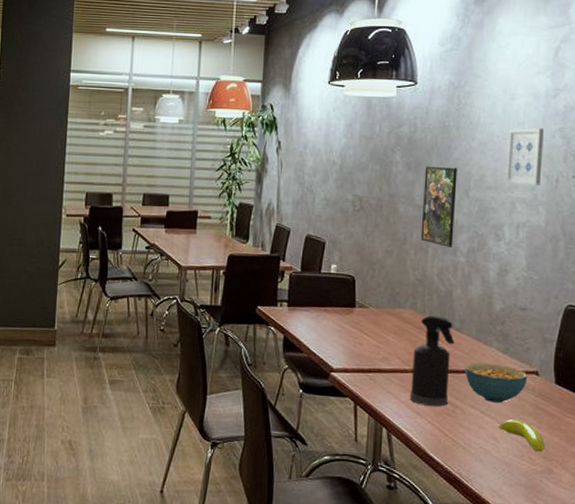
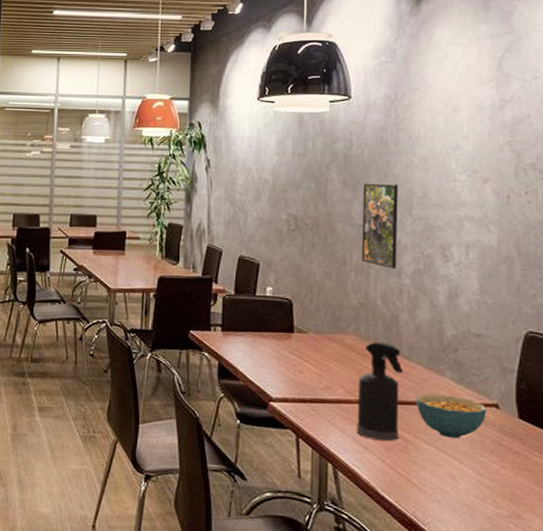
banana: present [498,419,545,452] -> none [456,457,510,494]
wall art: present [506,128,544,186] -> none [451,142,491,203]

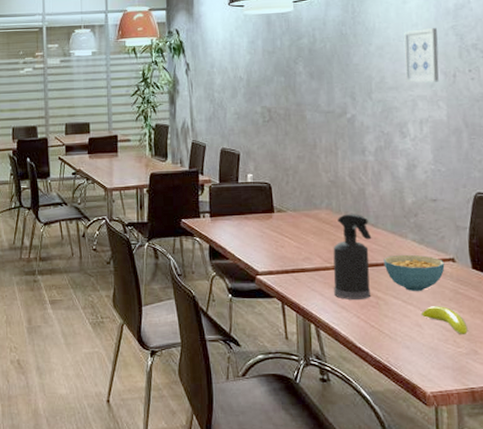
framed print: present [361,183,398,269] -> none [327,72,361,148]
wall art: none [451,142,491,203] -> present [404,28,439,83]
banana: none [456,457,510,494] -> present [421,306,468,334]

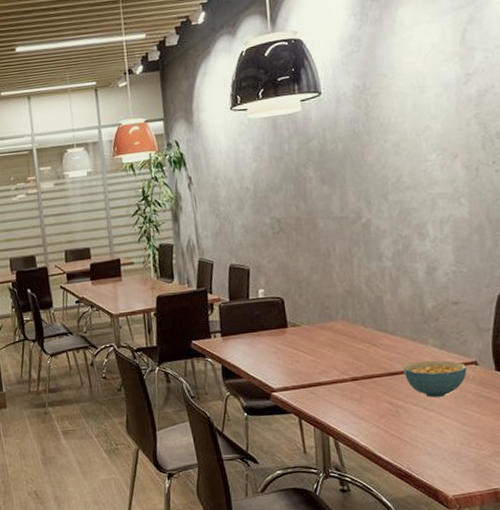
spray bottle: present [333,214,372,300] -> none [350,322,391,410]
wall art: present [404,28,439,83] -> none [422,118,461,180]
banana: present [421,306,468,334] -> none [442,410,491,437]

